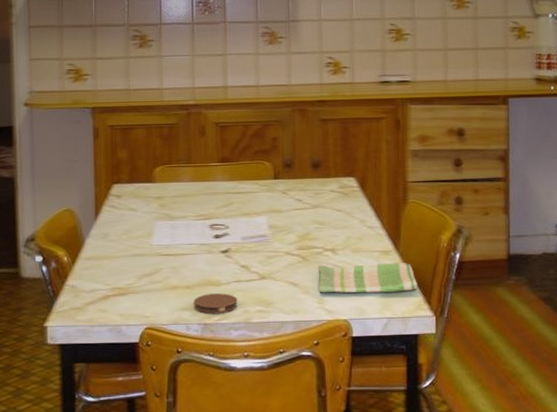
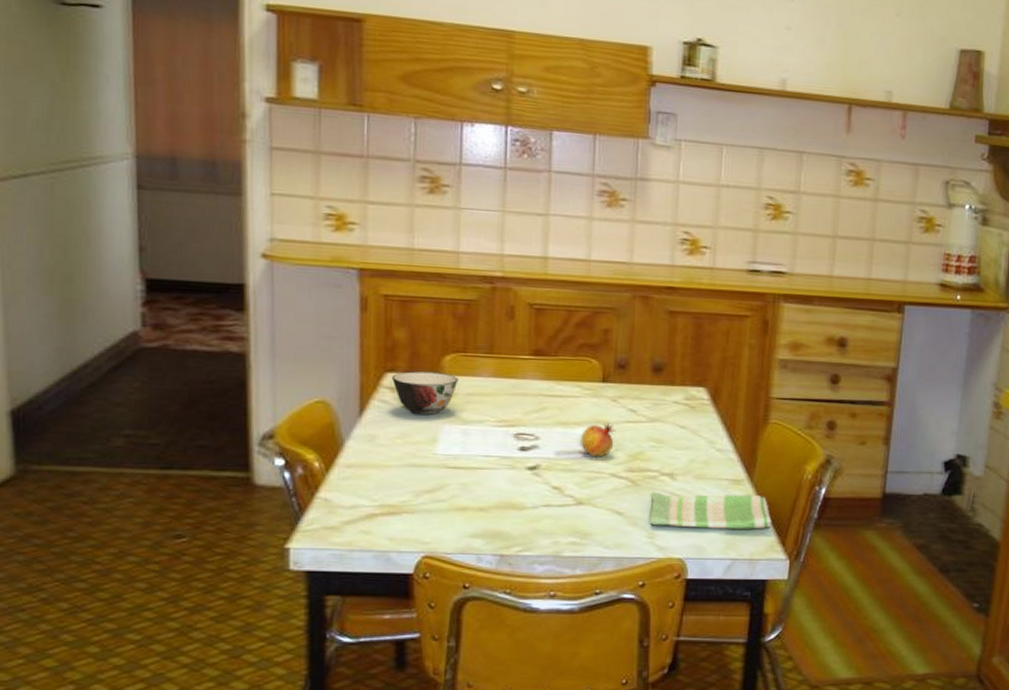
soup bowl: none [117,181,166,216] -> present [391,371,459,416]
coaster: present [194,293,238,315] -> none [488,519,546,544]
fruit: none [260,211,287,240] -> present [579,423,616,458]

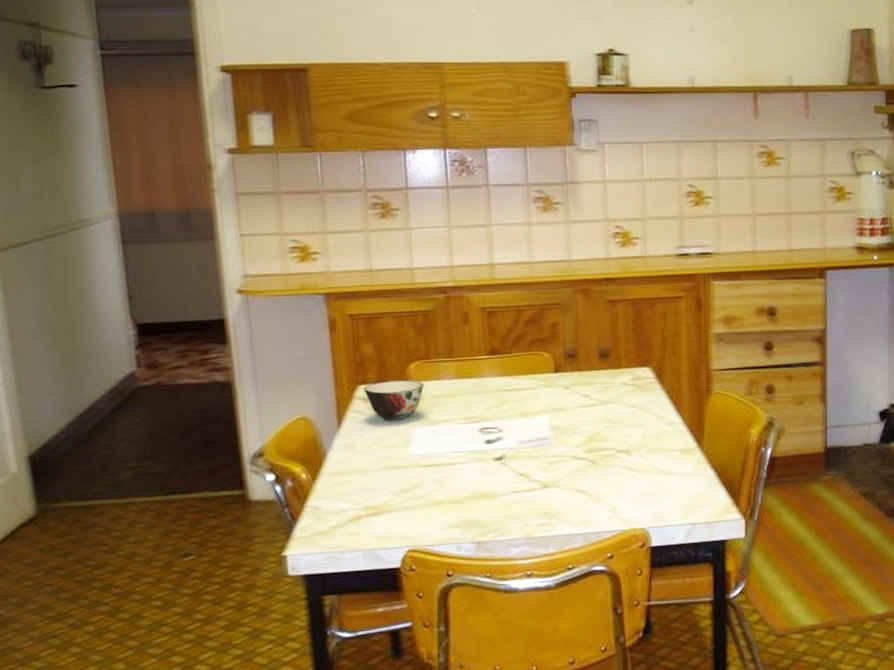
fruit: present [579,423,616,458] -> none [540,409,572,443]
dish towel: present [650,491,772,529] -> none [610,462,724,501]

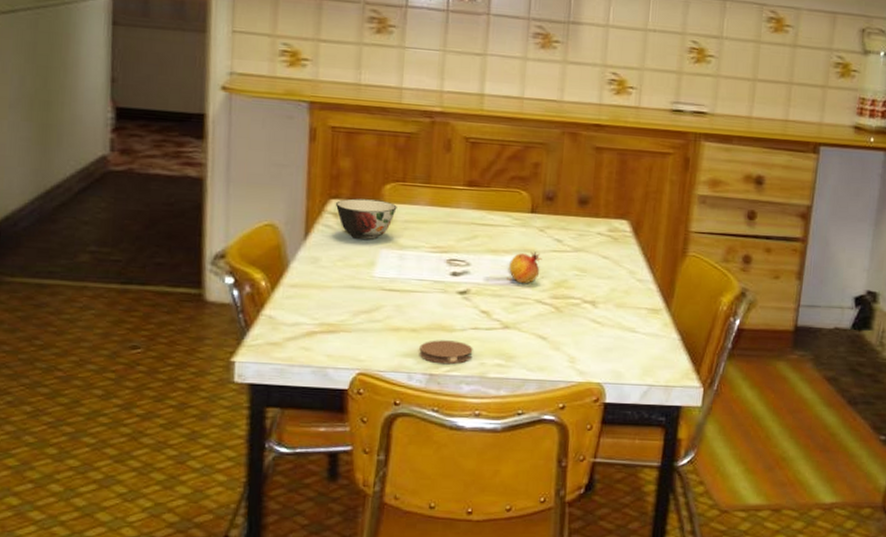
coaster: none [464,506,517,531] -> present [419,340,473,365]
fruit: none [540,409,572,443] -> present [507,251,542,284]

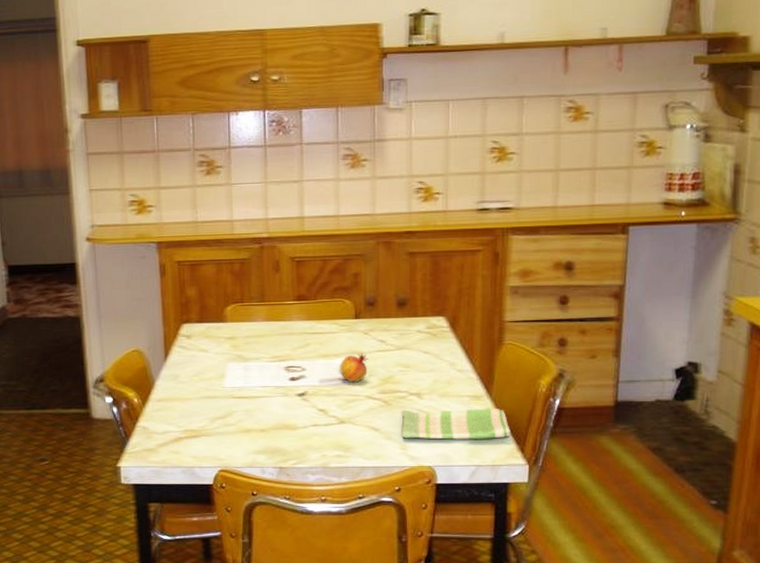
soup bowl: present [335,198,397,241] -> none [187,321,238,357]
coaster: present [419,340,473,365] -> none [269,437,315,458]
dish towel: none [572,318,687,357] -> present [402,409,510,440]

